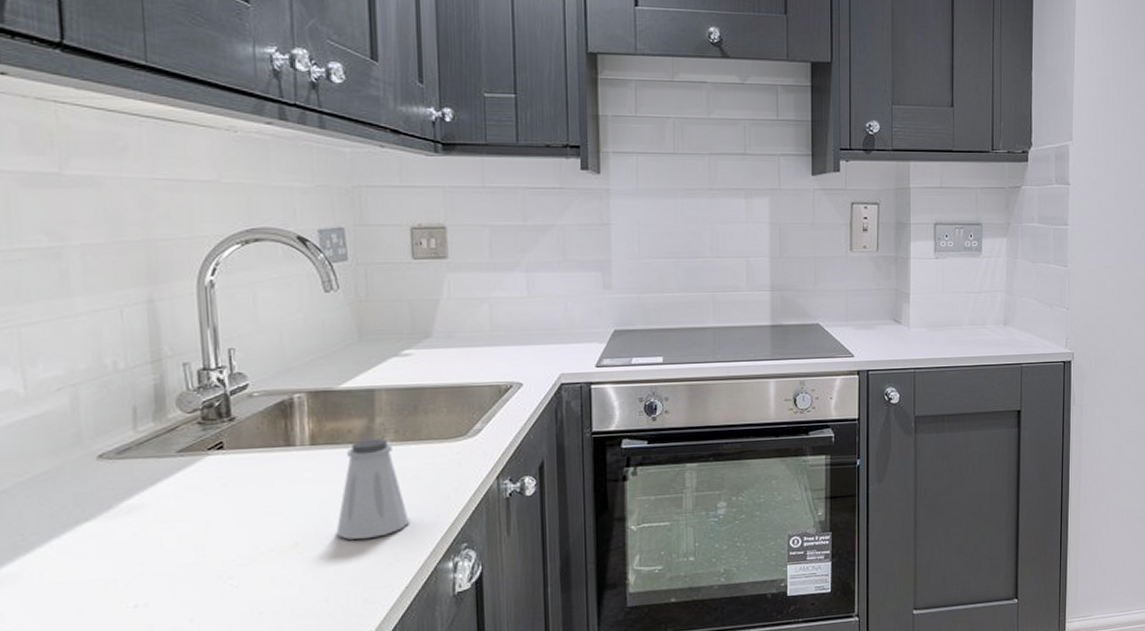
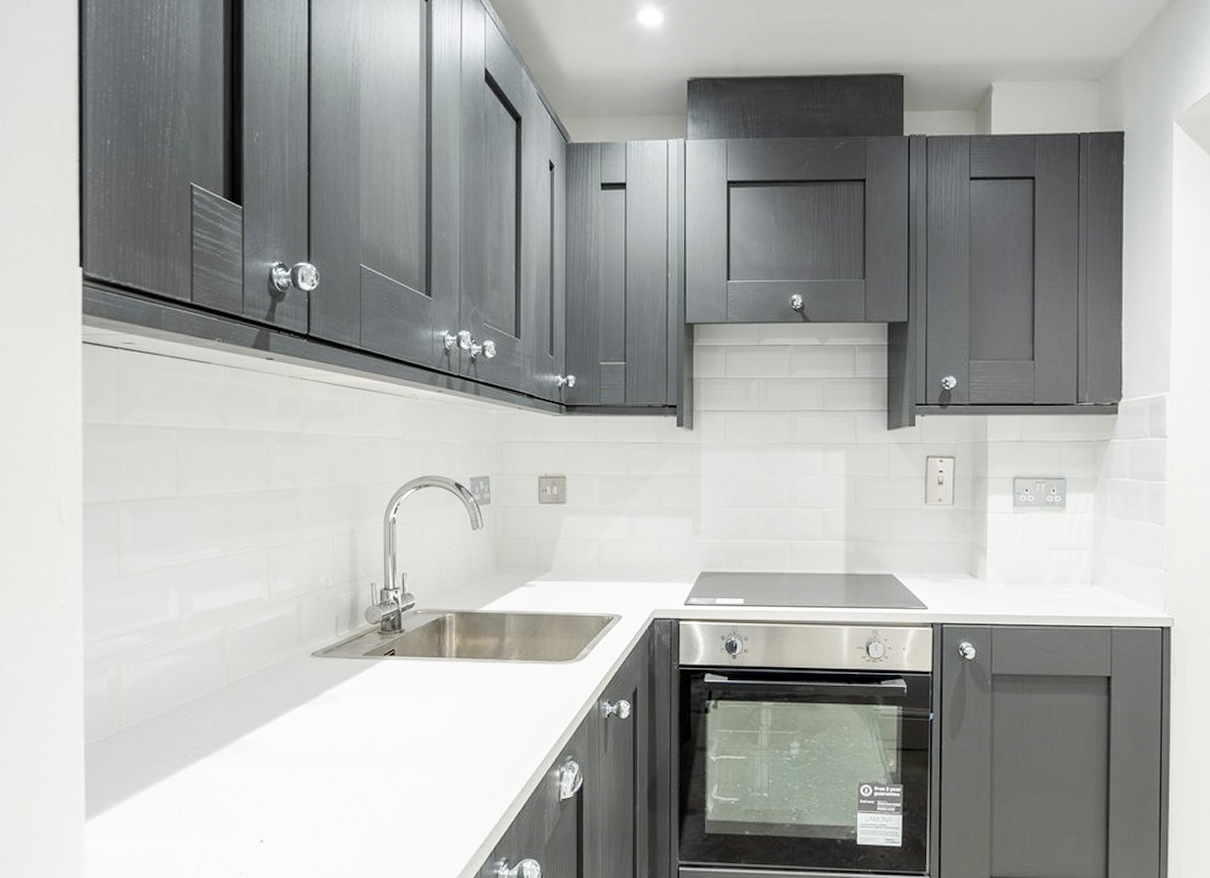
saltshaker: present [336,438,409,540] -> none [471,656,527,742]

